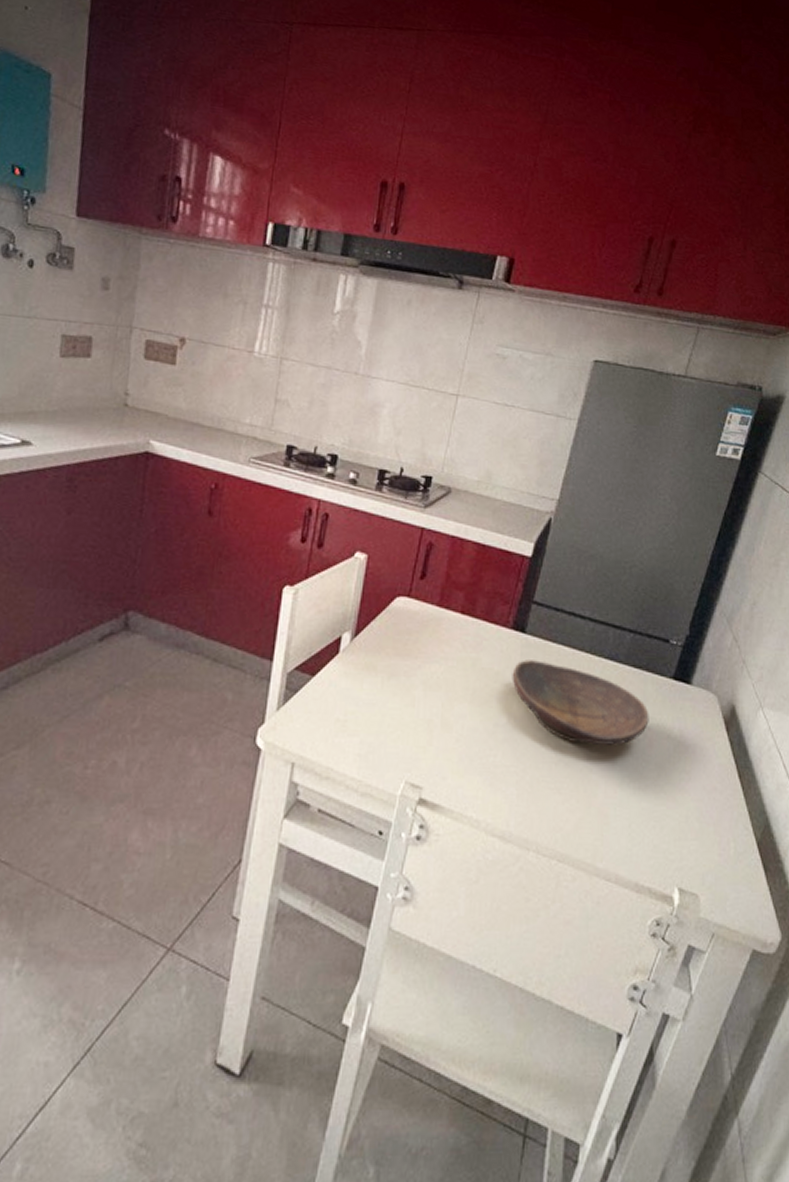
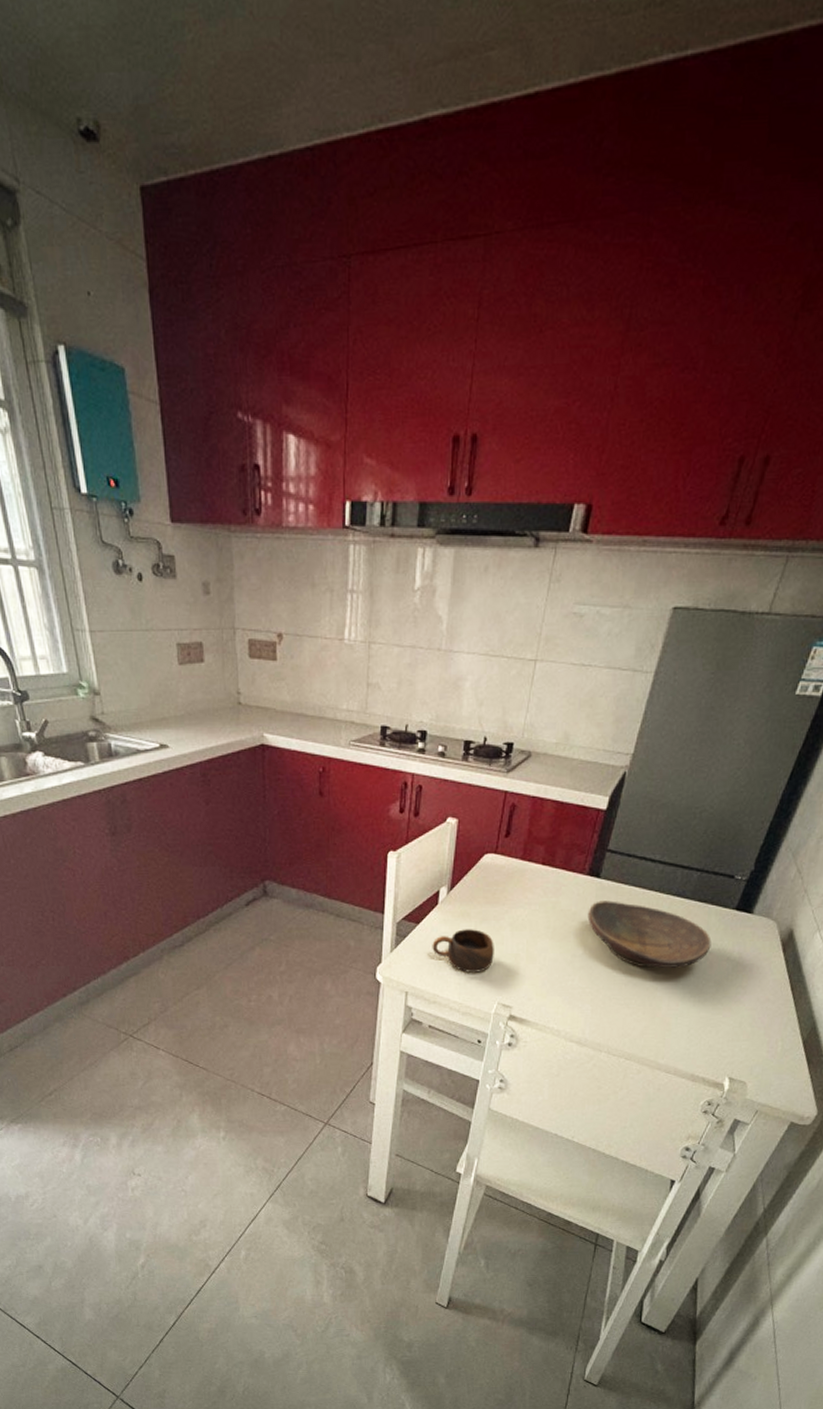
cup: none [328,685,404,741] -> present [432,929,494,973]

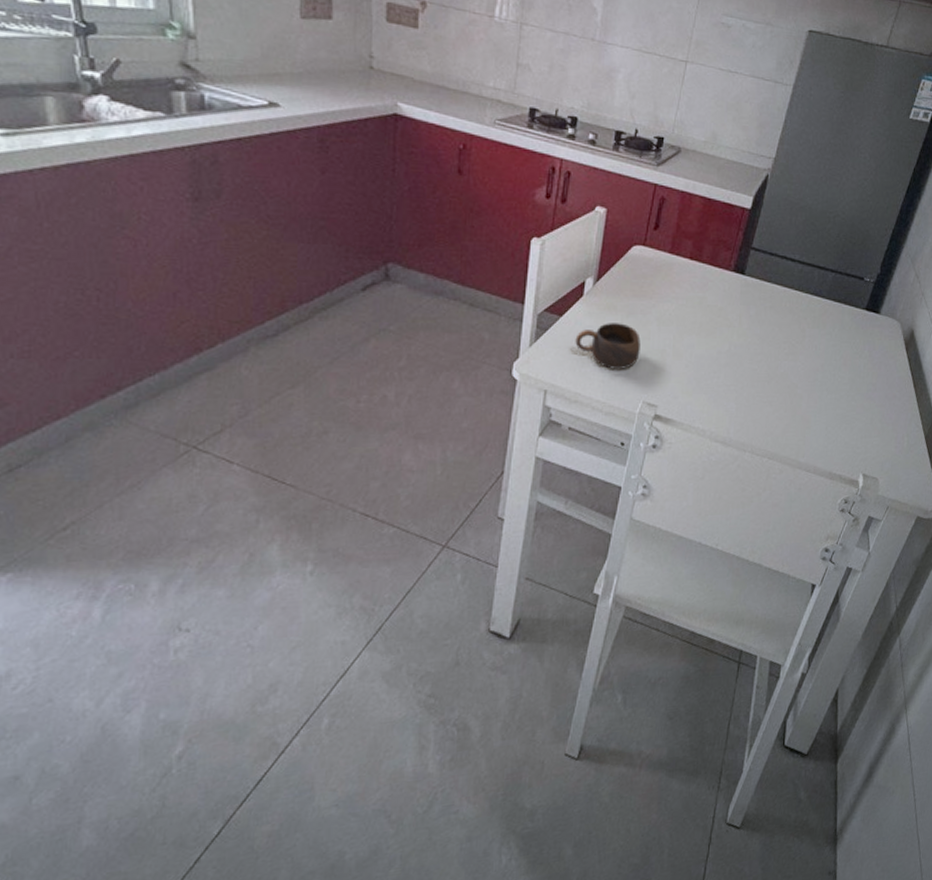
decorative bowl: present [587,901,711,968] -> none [733,297,845,365]

